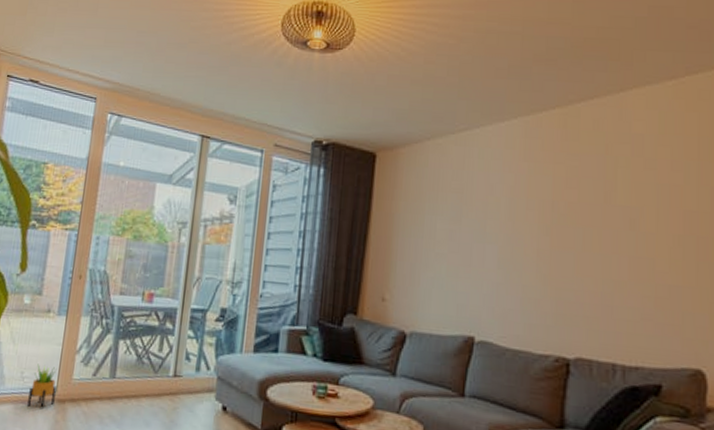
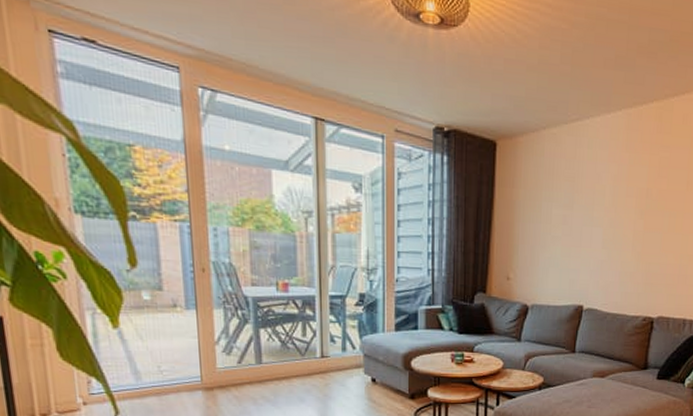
potted plant: present [27,364,56,408] -> none [171,357,202,397]

